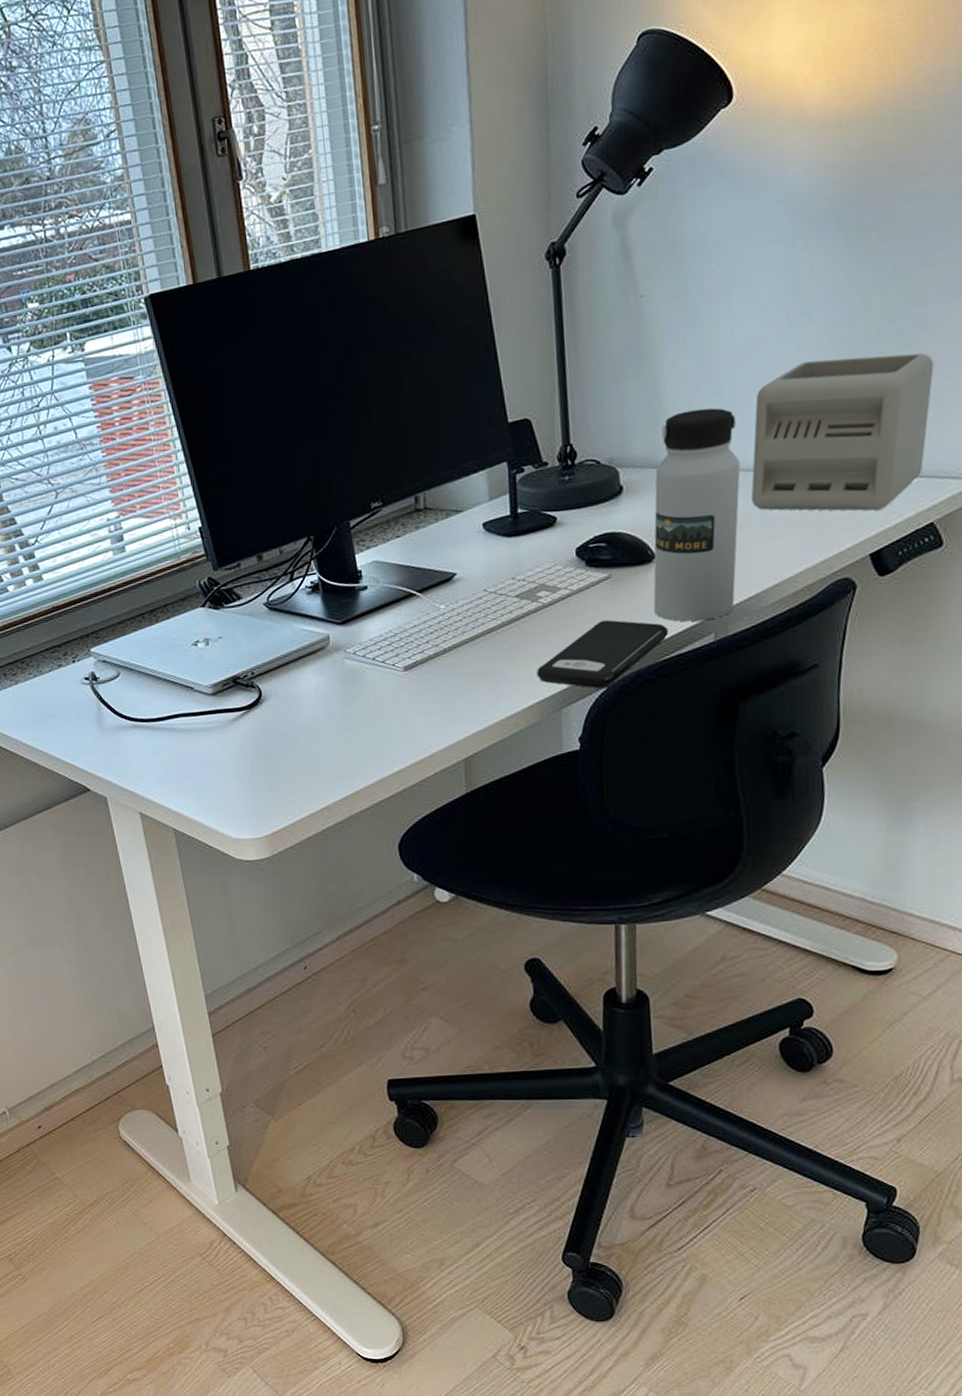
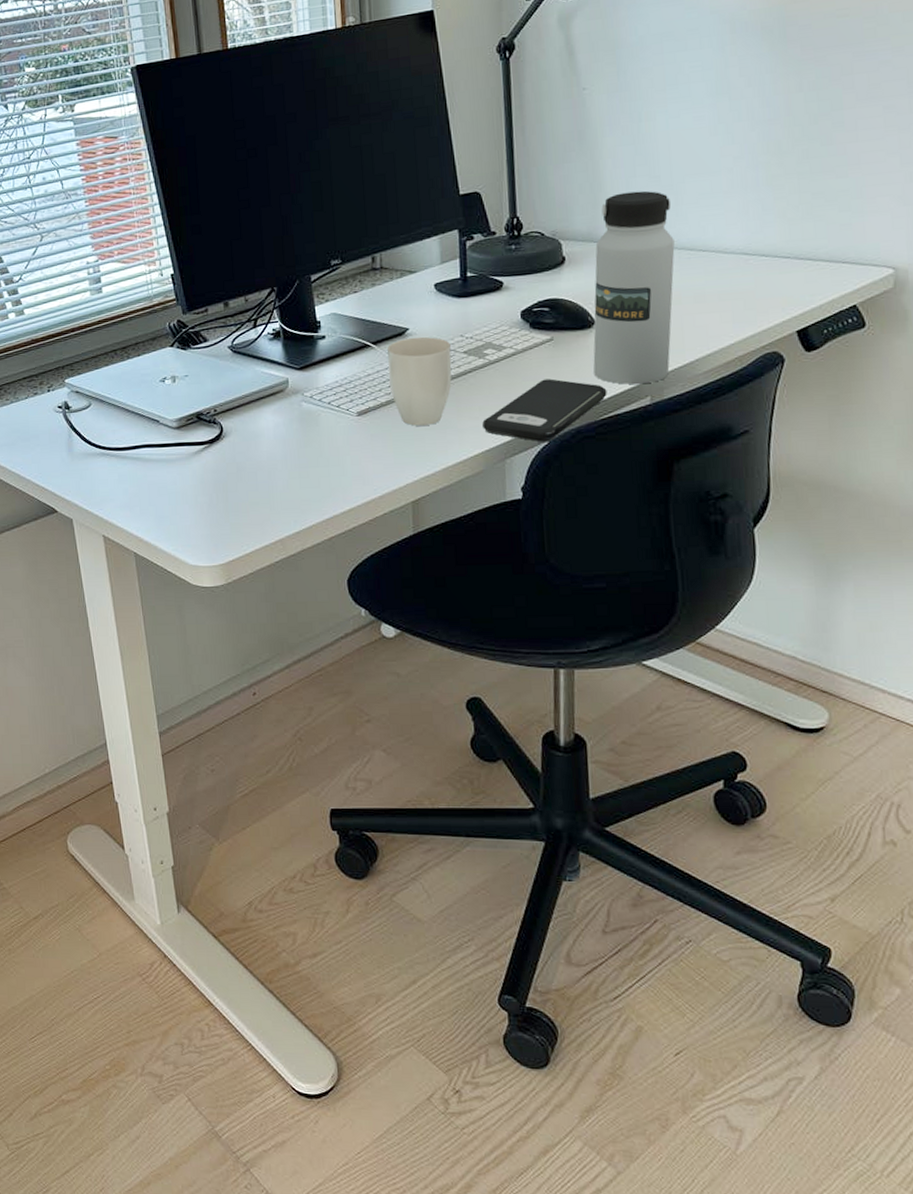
mug: none [434,581,504,679] -> present [387,336,452,426]
desk organizer: present [751,353,934,511] -> none [685,151,854,292]

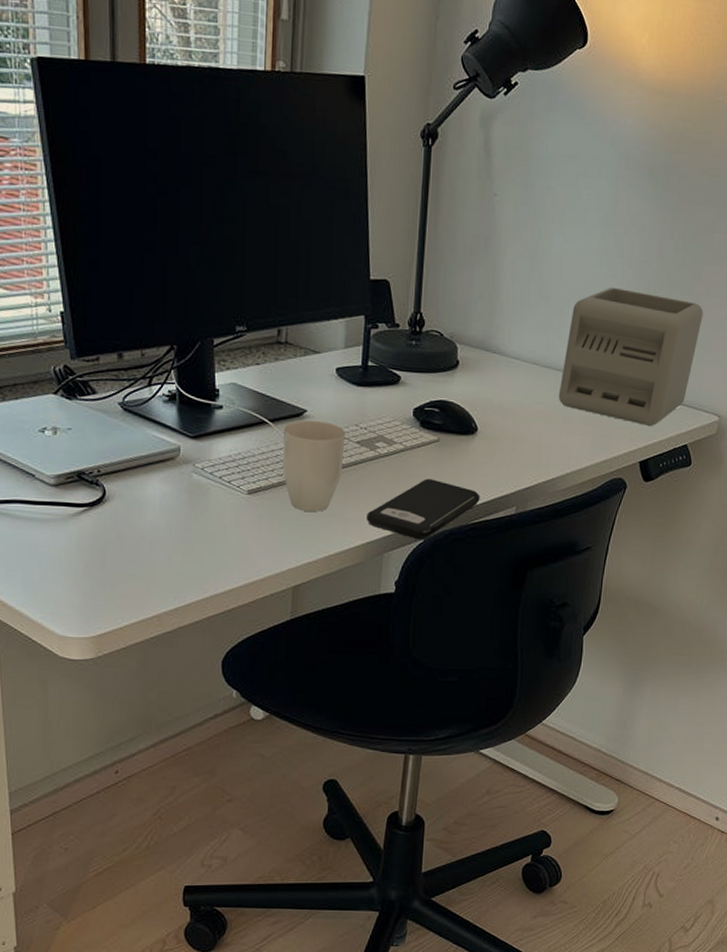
water bottle: present [593,190,675,385] -> none [471,306,556,495]
desk organizer: none [685,151,854,292] -> present [559,287,704,426]

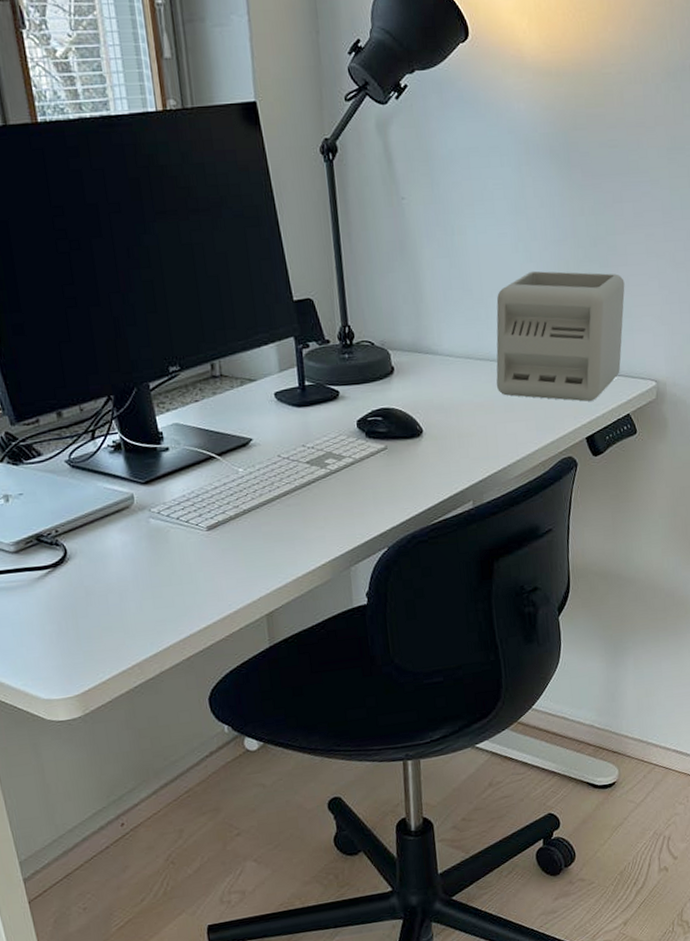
mug: present [282,420,345,512] -> none [233,447,297,539]
phone: present [366,478,480,540] -> none [327,486,436,549]

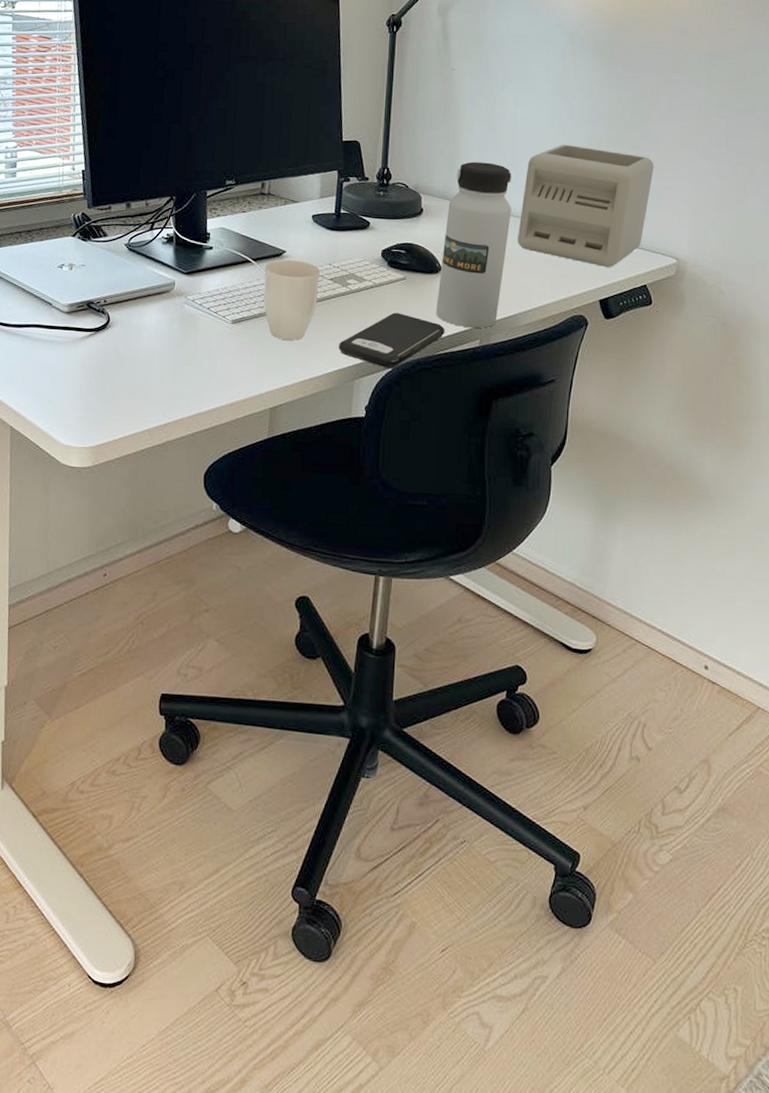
mug: none [233,447,297,539] -> present [263,259,320,340]
phone: none [327,486,436,549] -> present [339,312,445,369]
water bottle: none [420,303,488,491] -> present [436,161,512,329]

